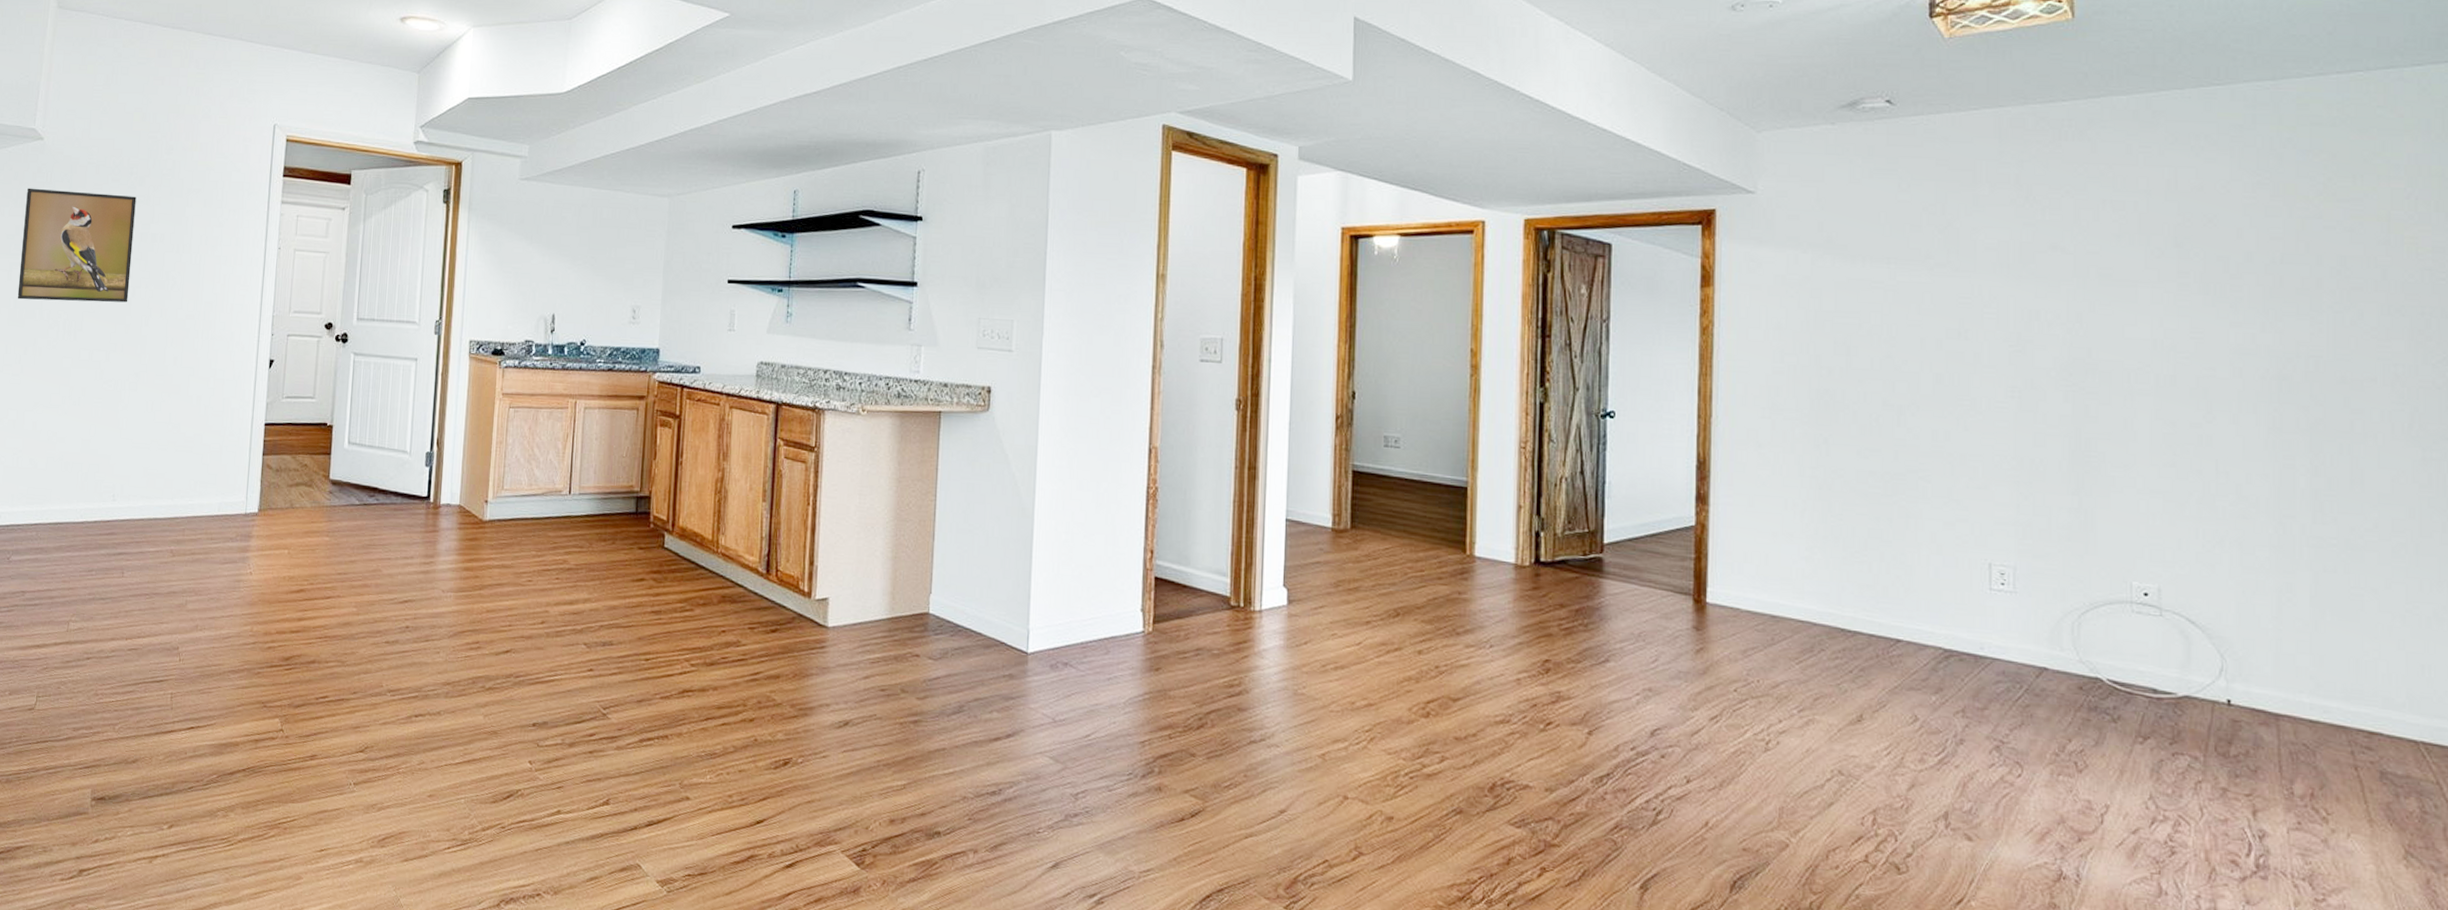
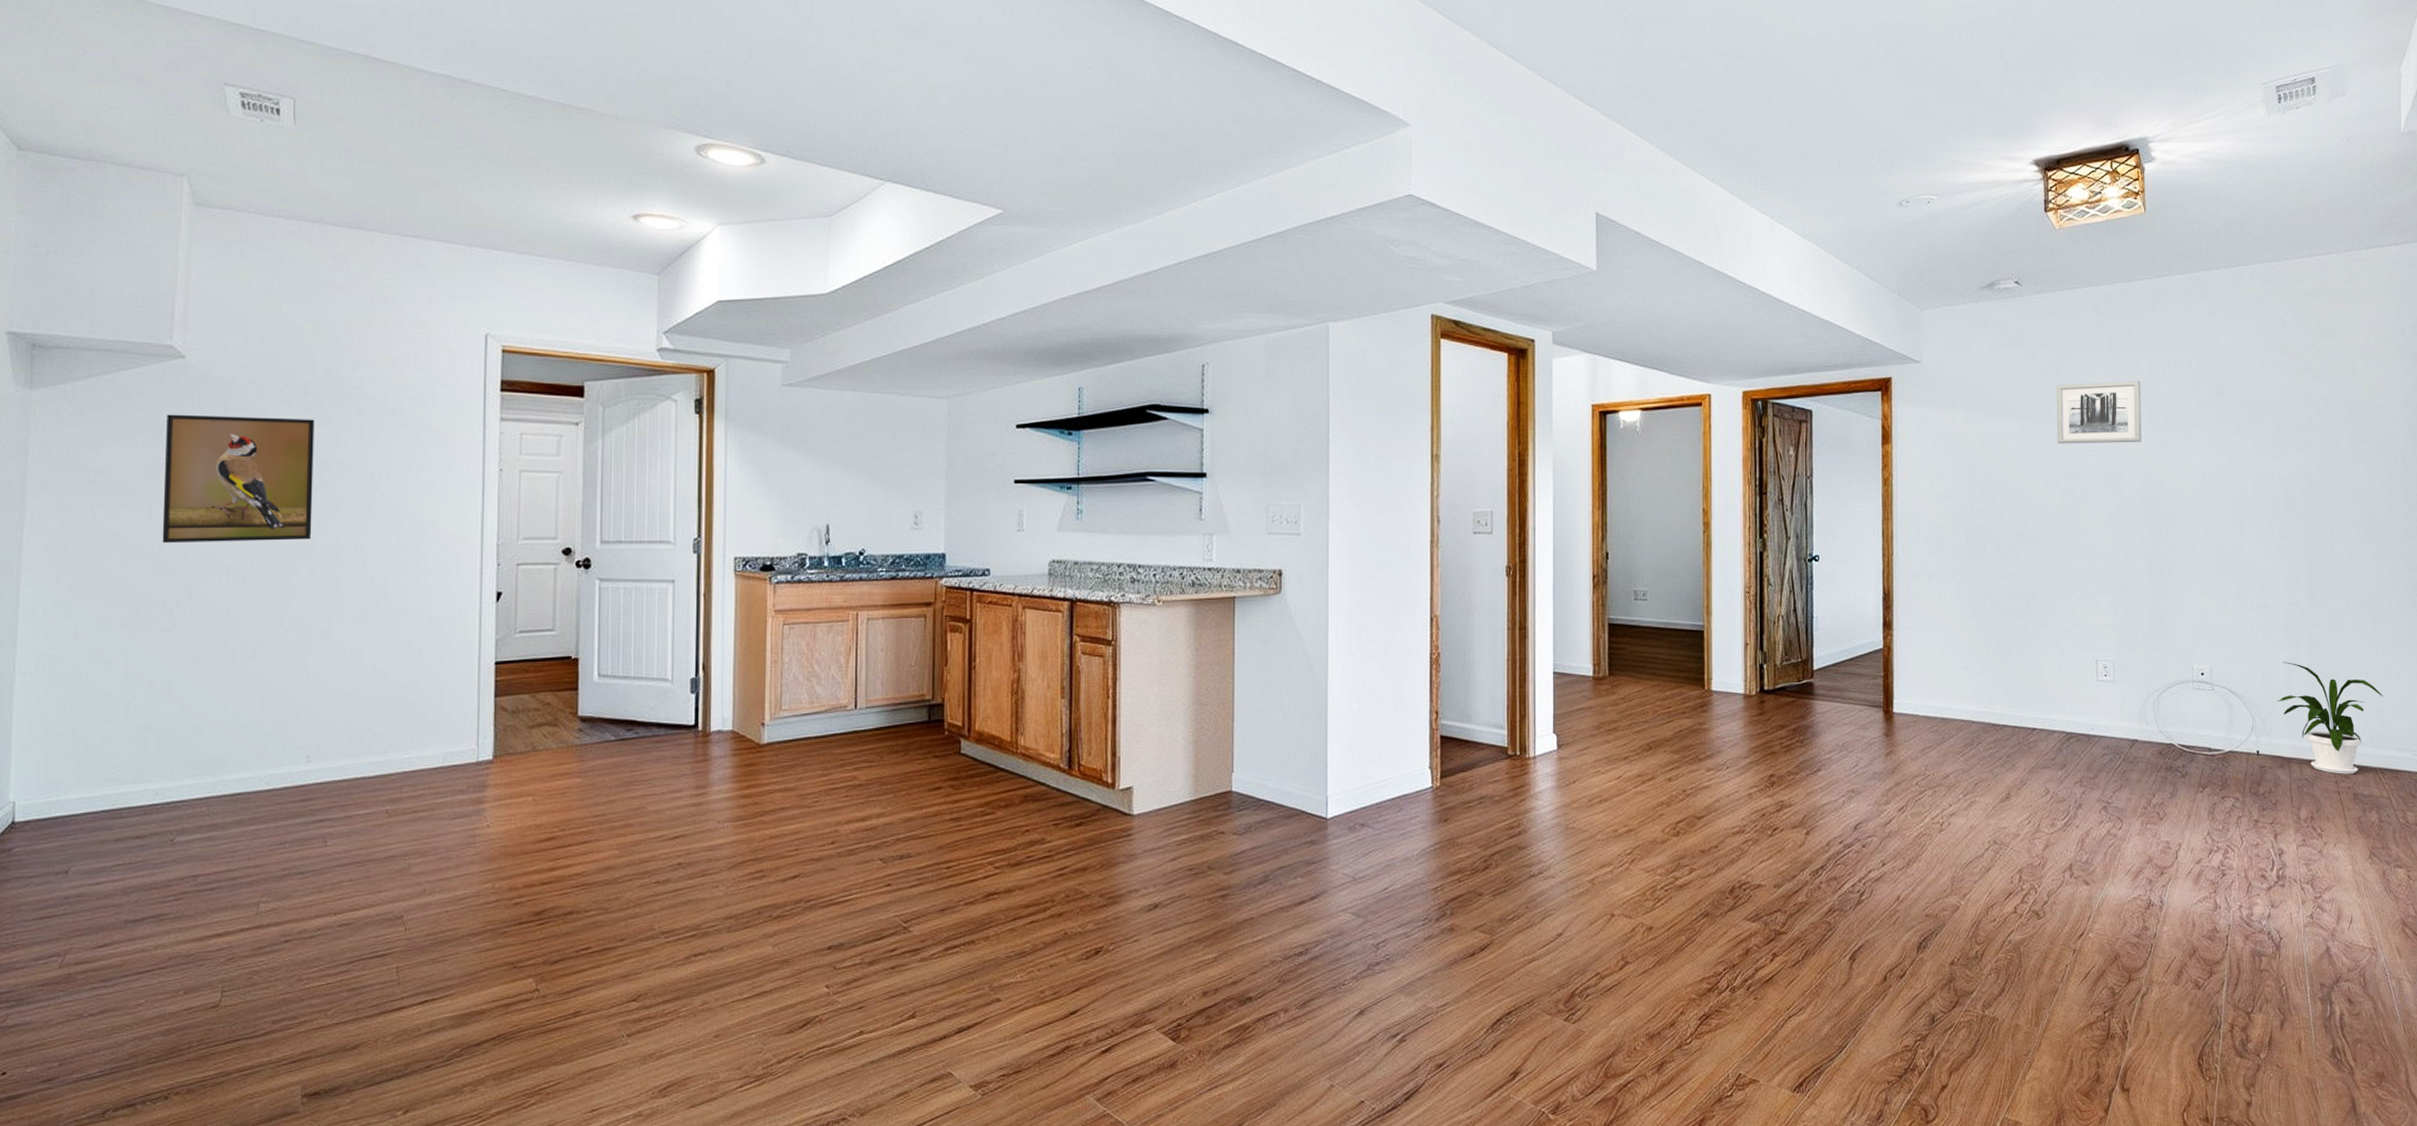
wall art: none [1940,224,2063,300] -> present [2056,381,2142,444]
house plant: none [2259,589,2430,746] -> present [2276,662,2383,774]

